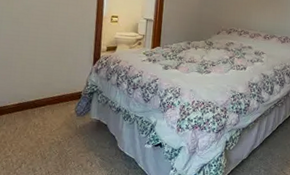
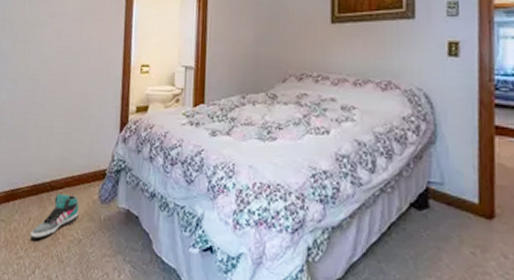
sneaker: none [17,109,59,143] -> present [31,193,79,239]

